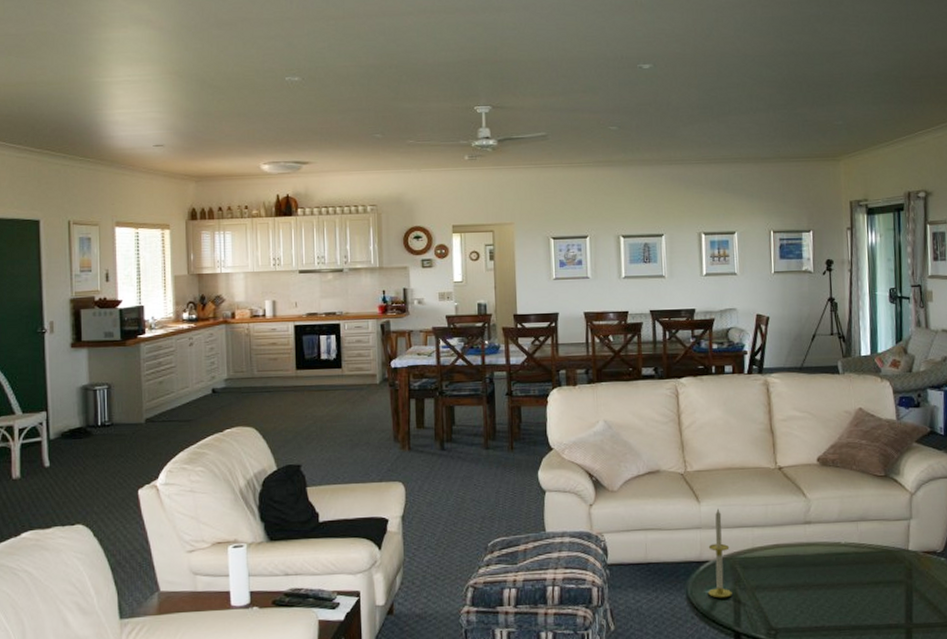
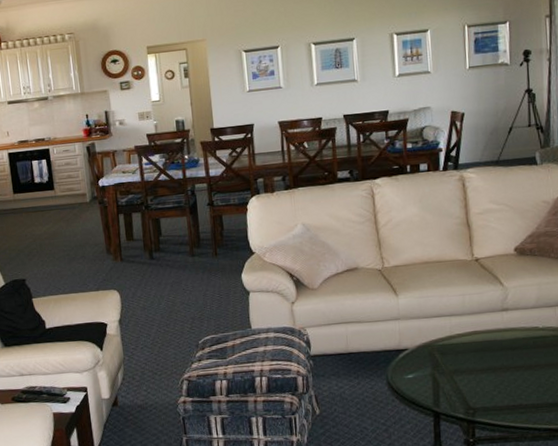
candle: present [708,508,732,598] -> none [407,300,431,383]

